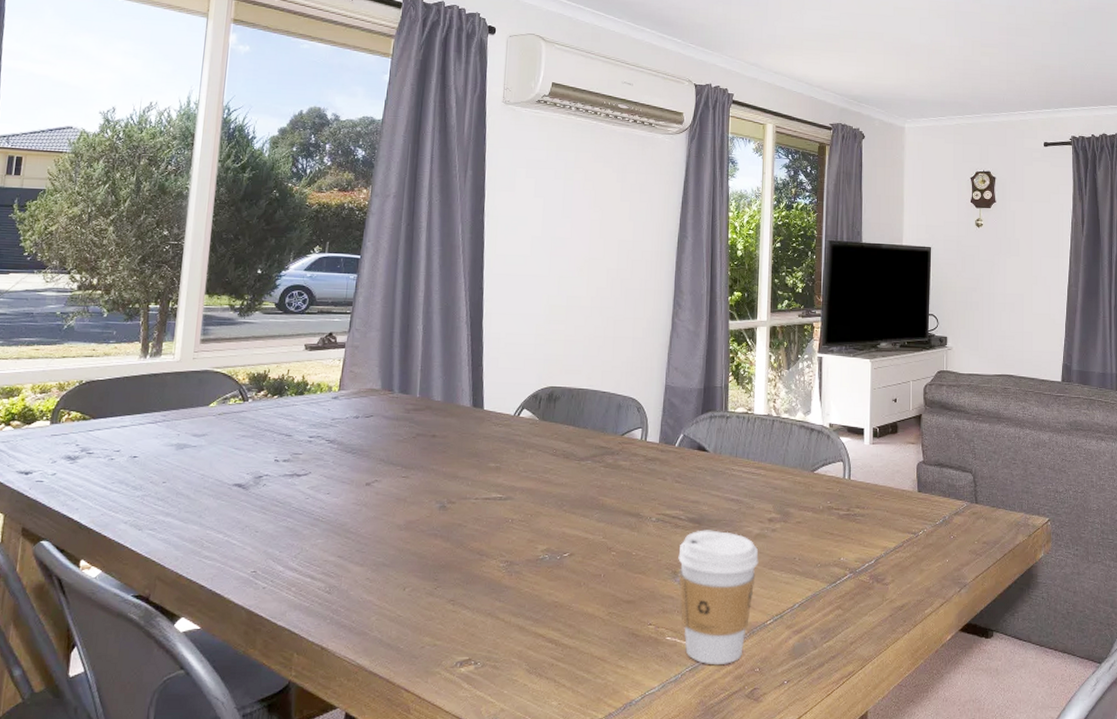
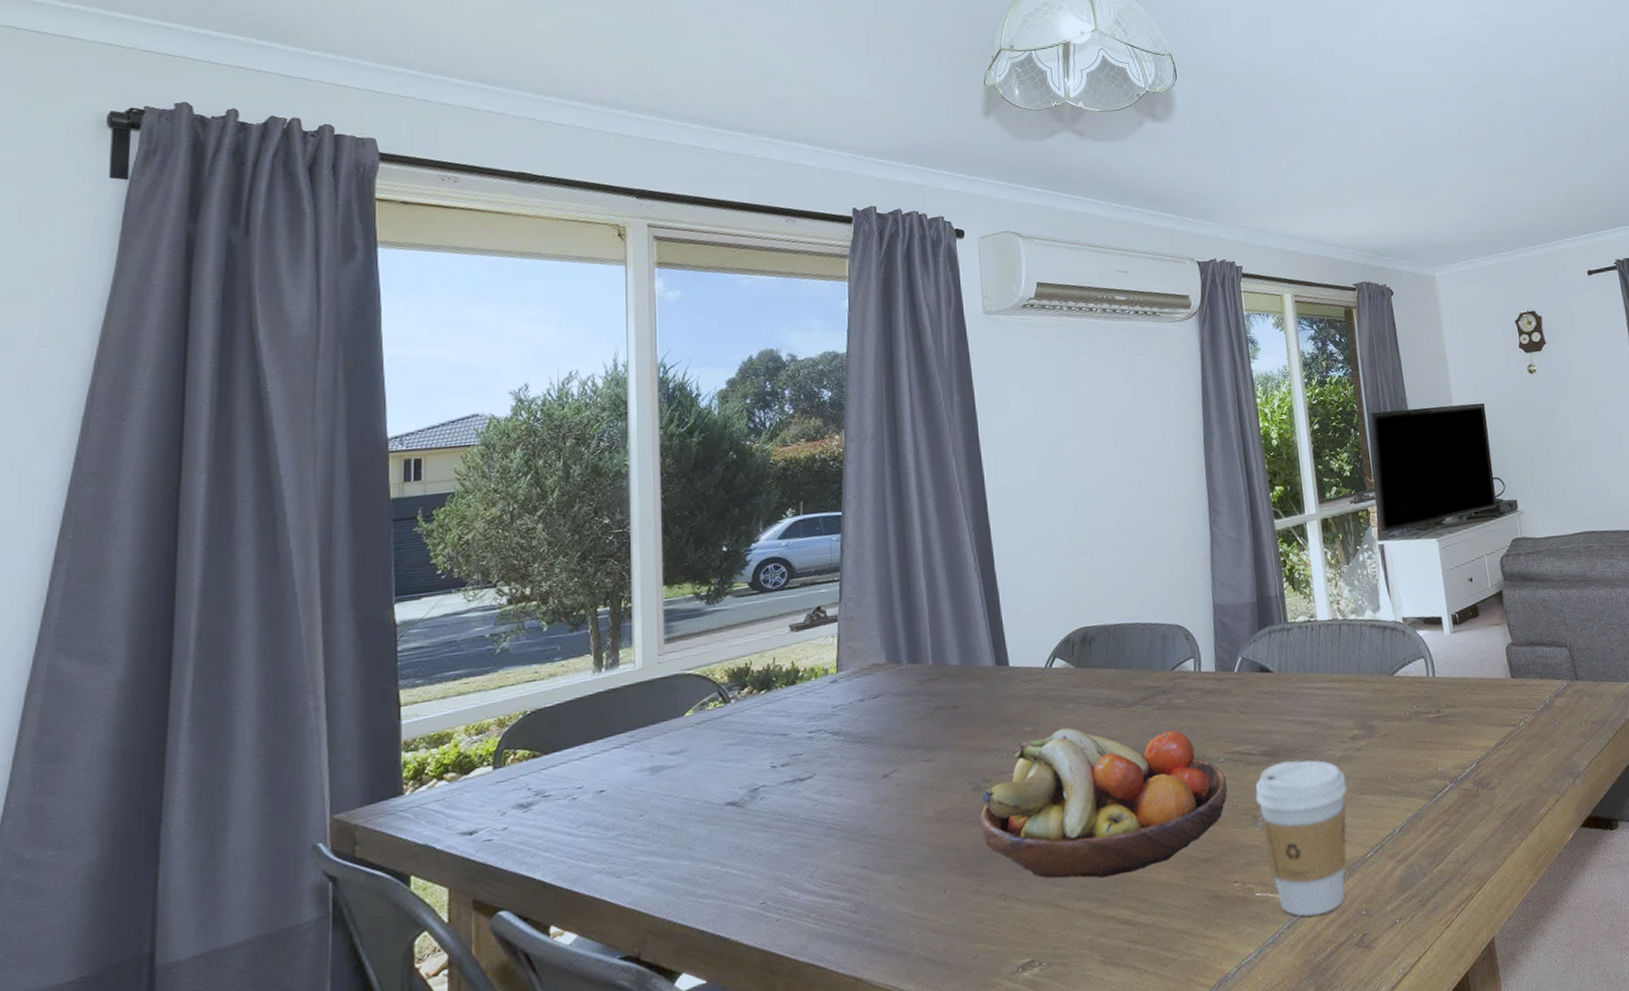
fruit bowl: none [441,469,656,601] -> present [980,727,1228,879]

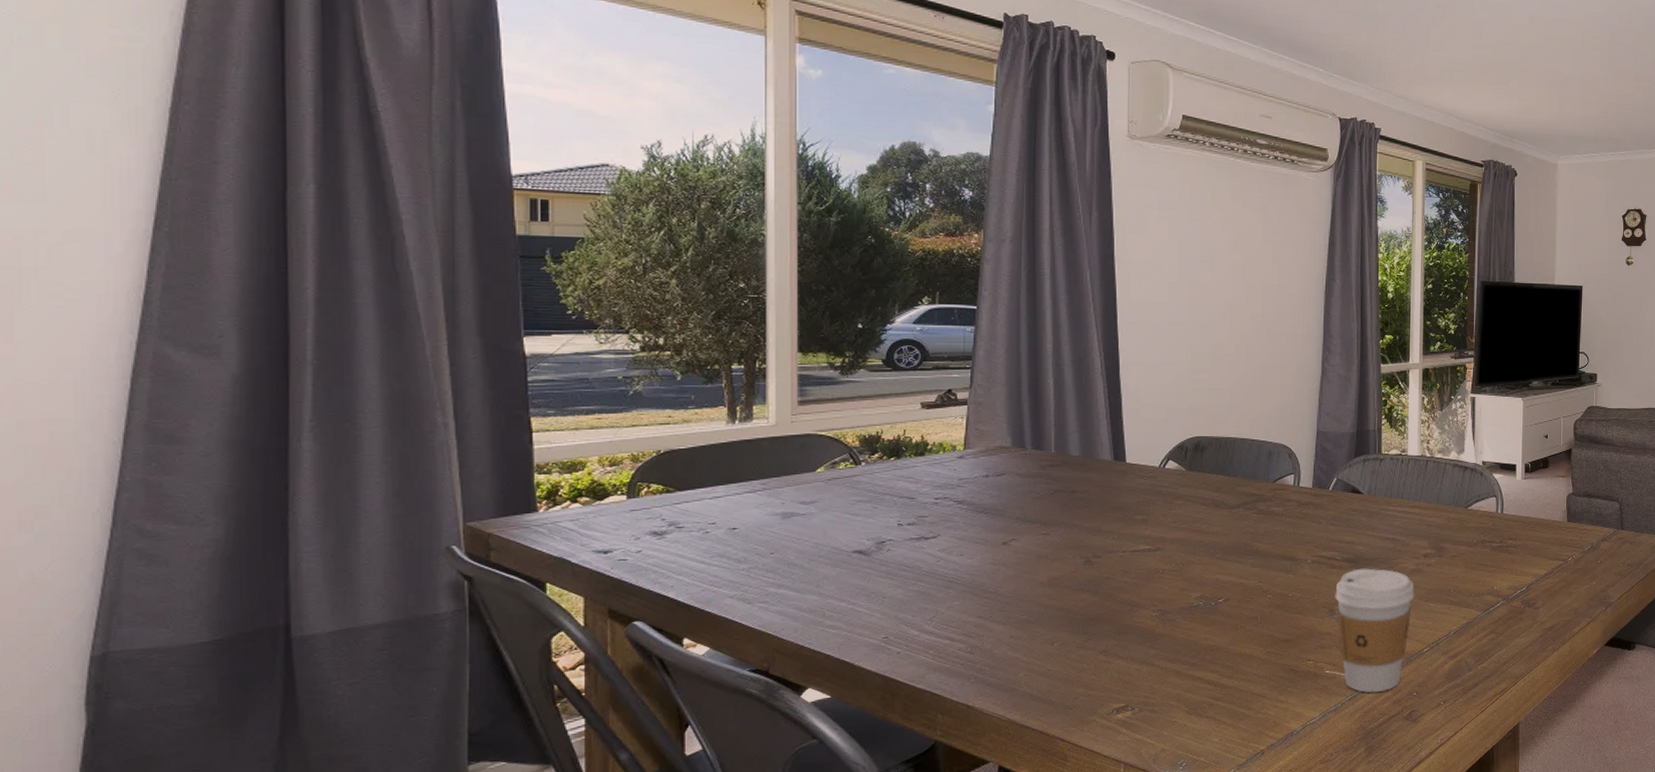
fruit bowl: present [980,727,1228,879] -> none [1088,520,1312,646]

